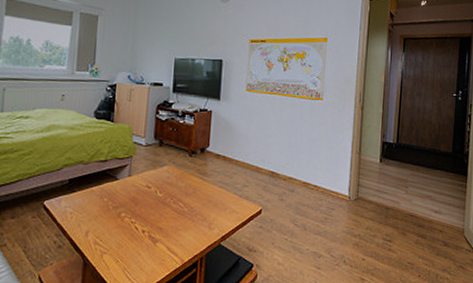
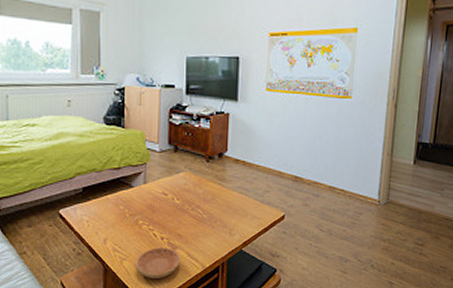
saucer: none [116,241,160,274] -> present [136,247,180,280]

